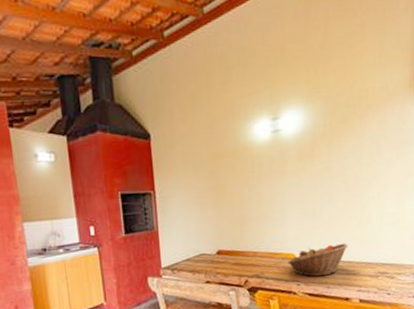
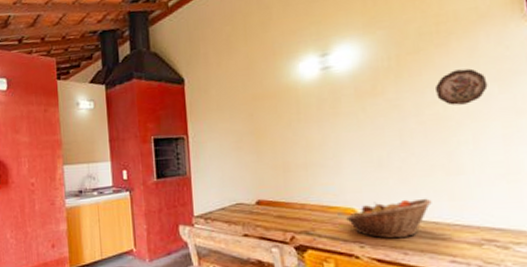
decorative plate: none [355,138,390,168] -> present [434,68,488,106]

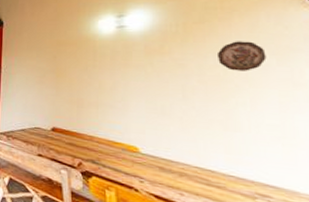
fruit basket: present [346,198,432,239] -> none [129,144,209,180]

